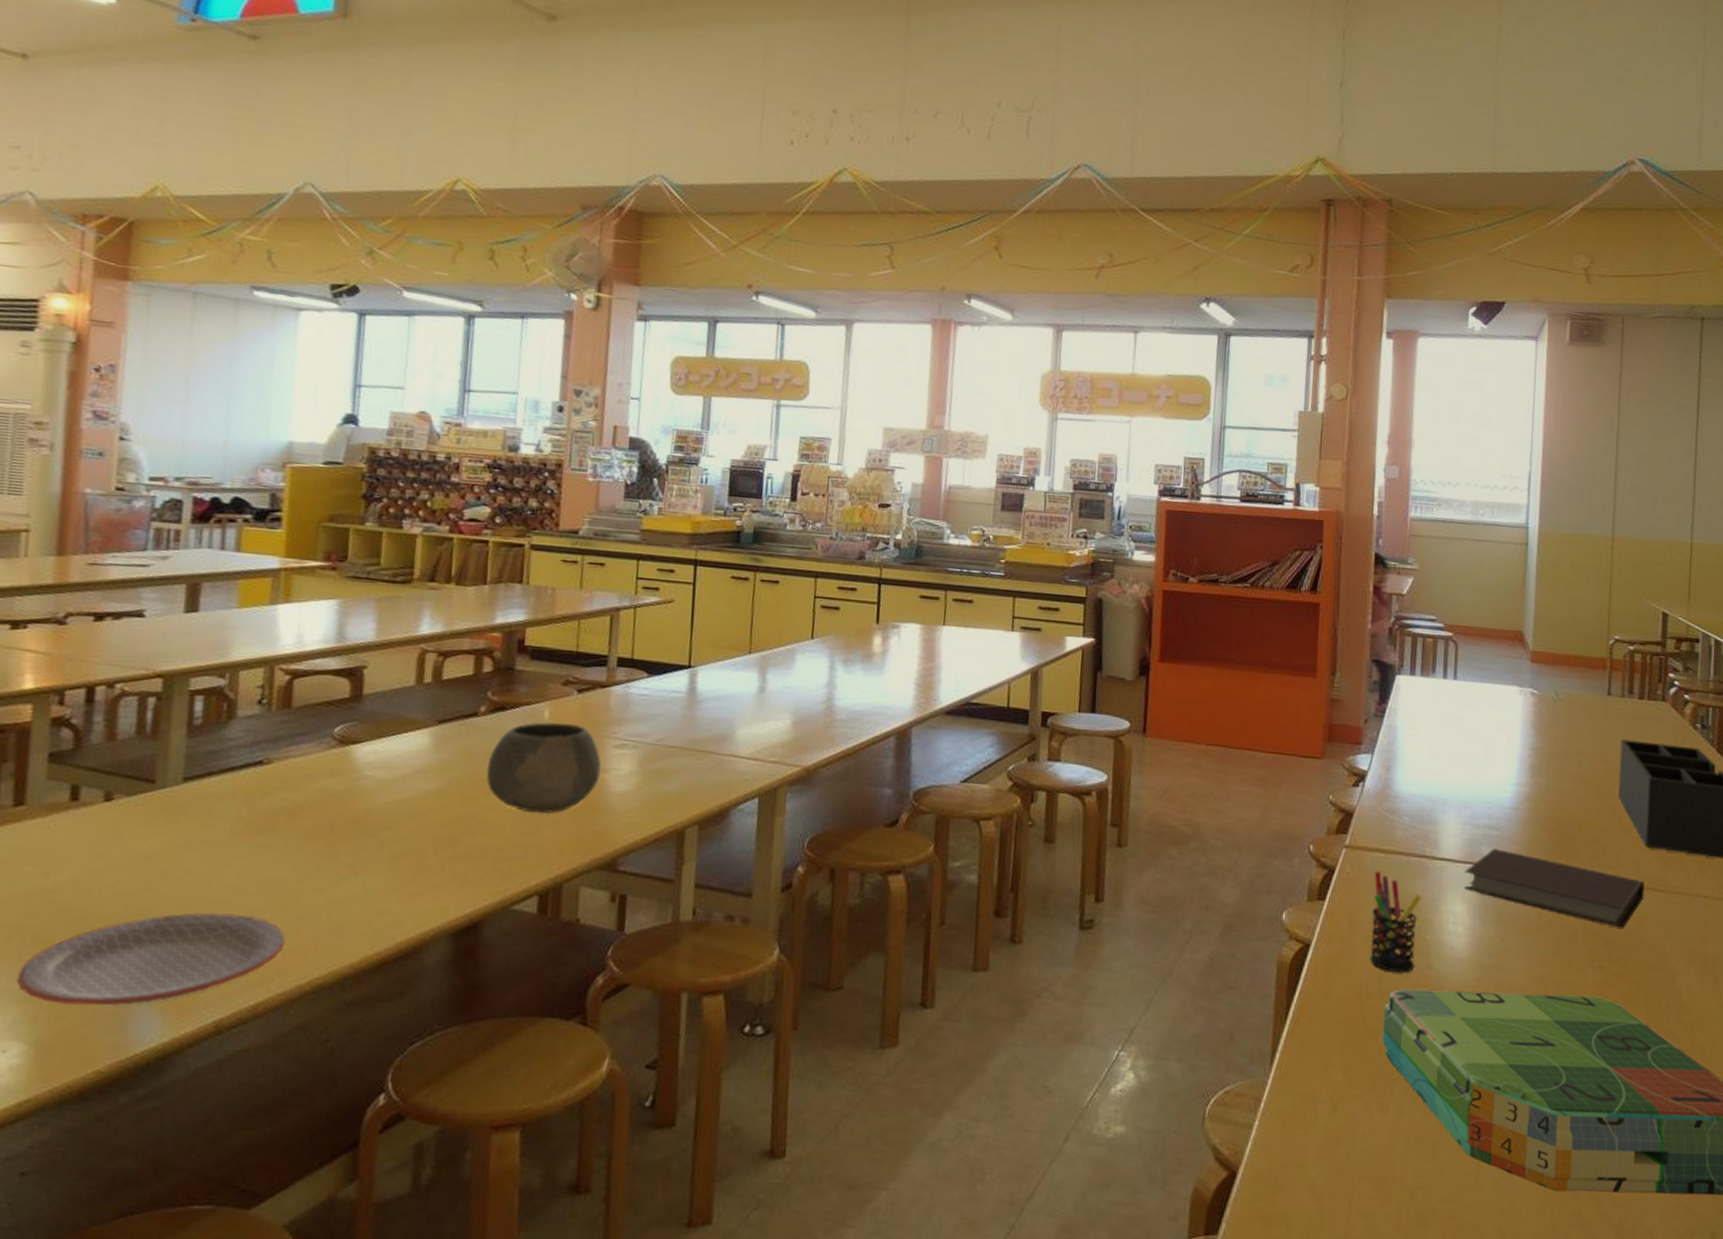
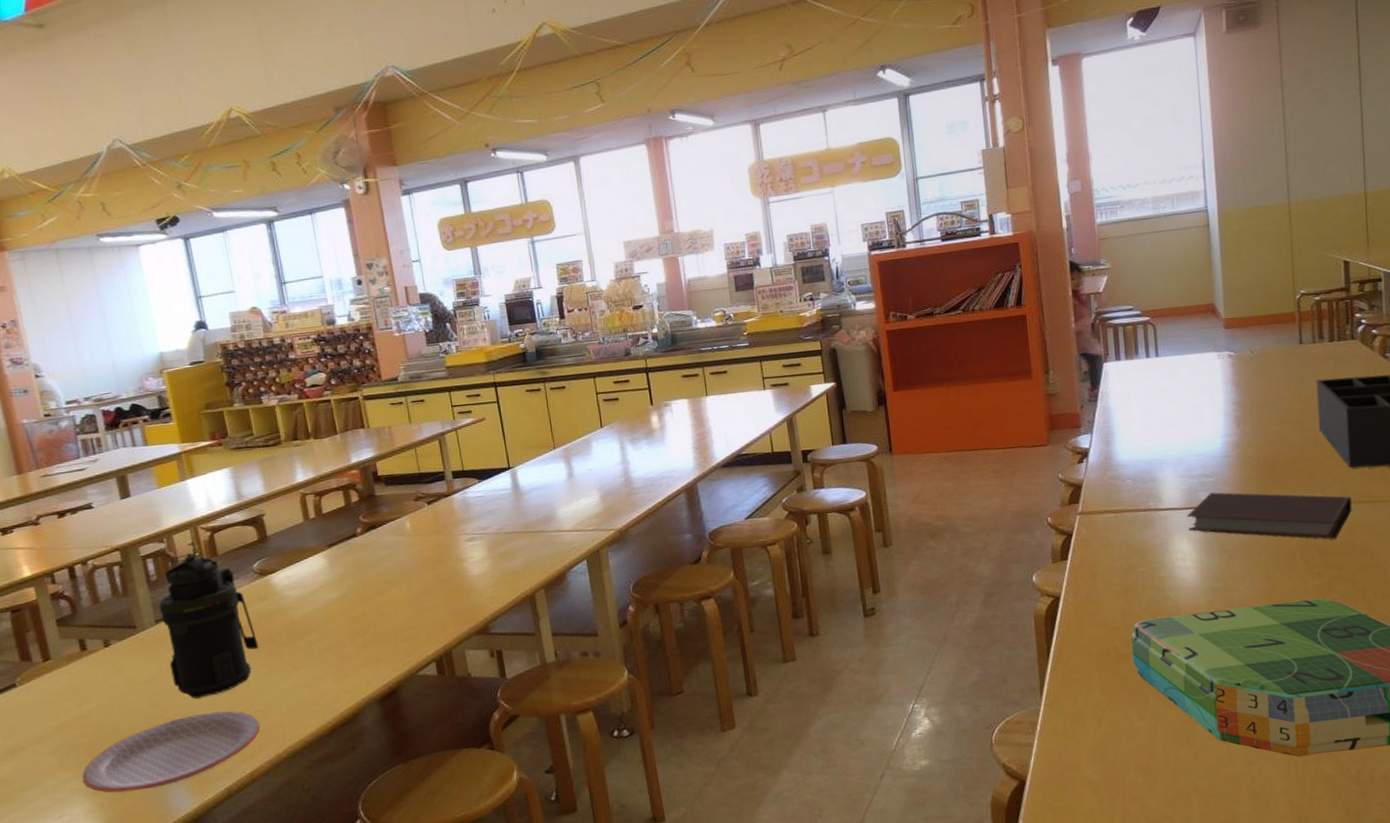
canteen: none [183,698,313,892] -> present [158,553,259,699]
bowl: present [486,722,602,815] -> none [373,529,461,602]
pen holder: present [1370,871,1421,973] -> none [1107,528,1153,608]

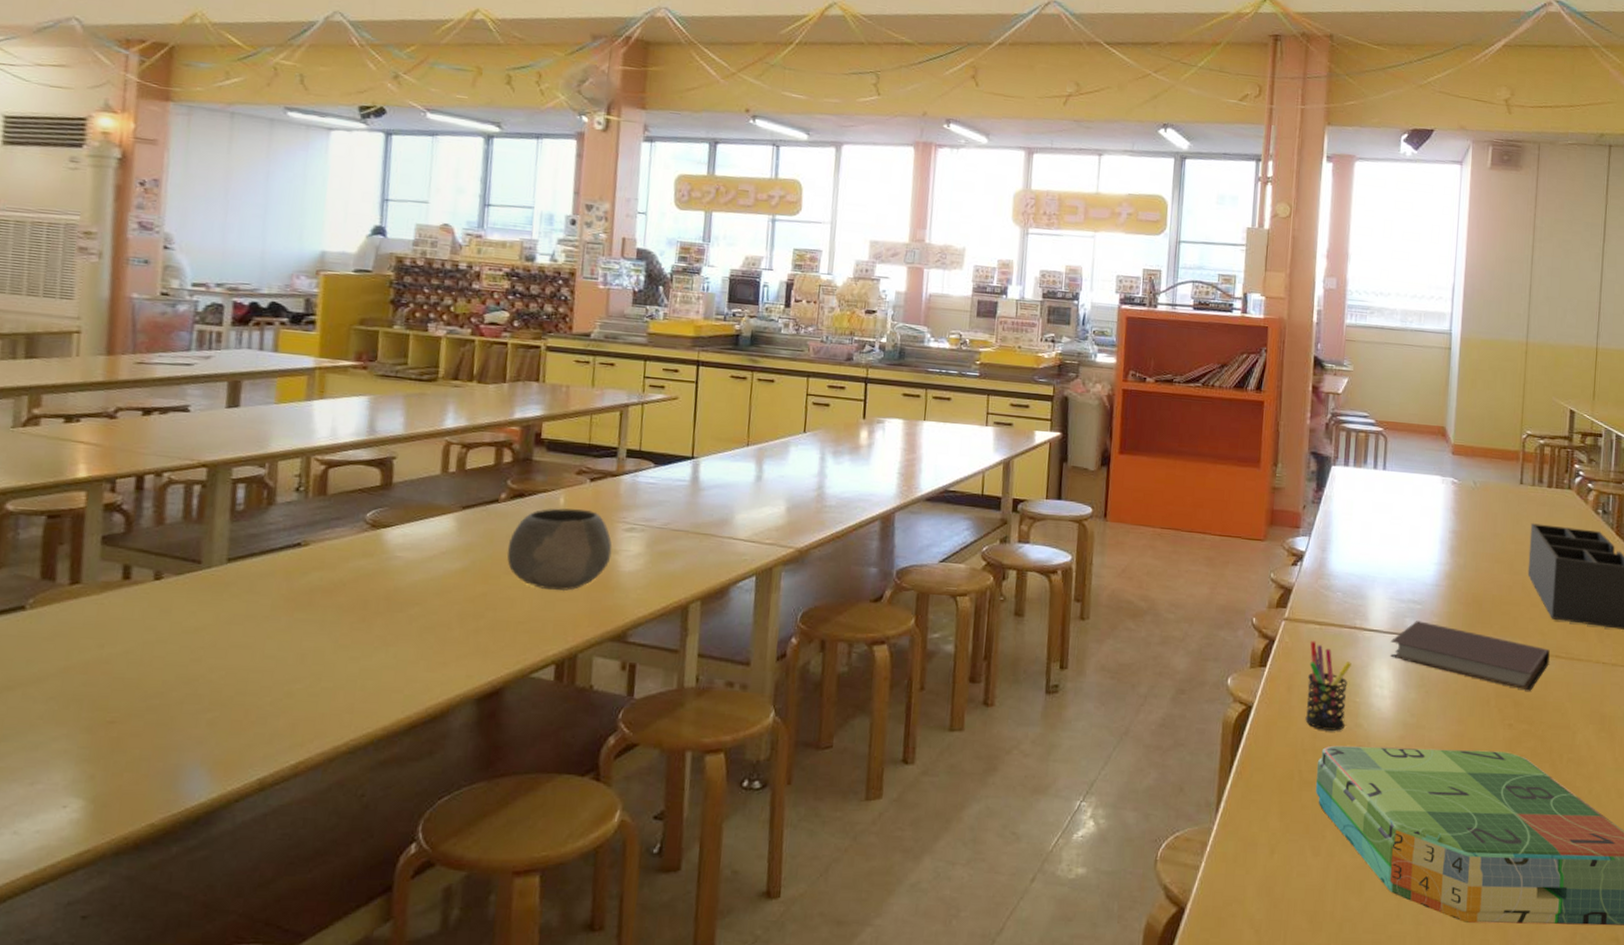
plate: present [82,711,260,793] -> none [76,681,323,766]
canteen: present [158,553,259,699] -> none [228,486,348,662]
bowl: none [373,529,461,602] -> present [506,508,613,592]
pen holder: none [1107,528,1153,608] -> present [1305,641,1352,731]

